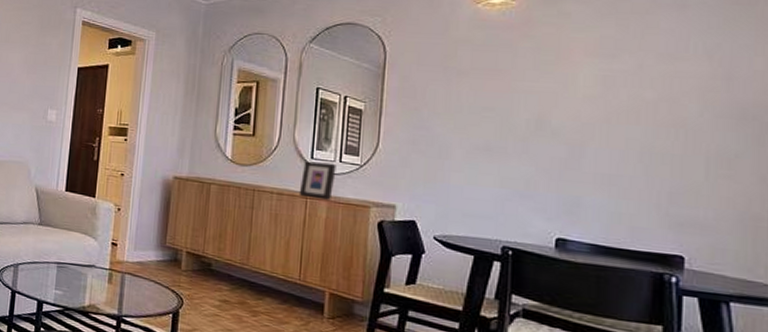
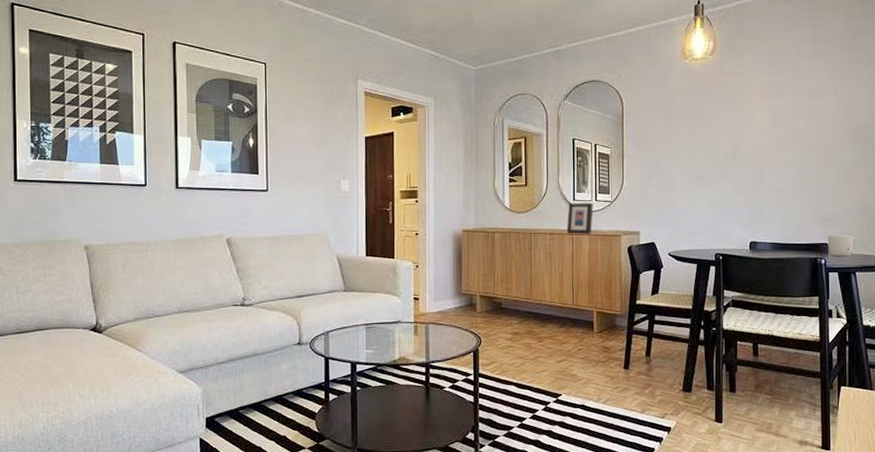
mug: none [682,244,735,279] -> present [827,234,857,257]

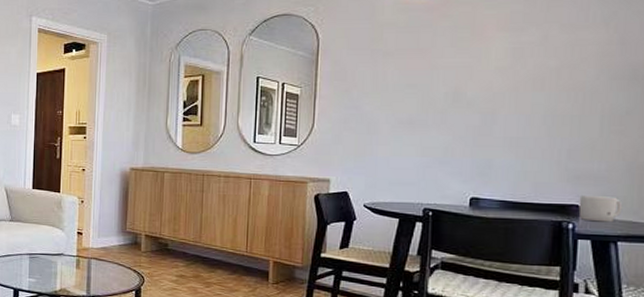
picture frame: present [566,202,593,234] -> none [243,145,277,179]

